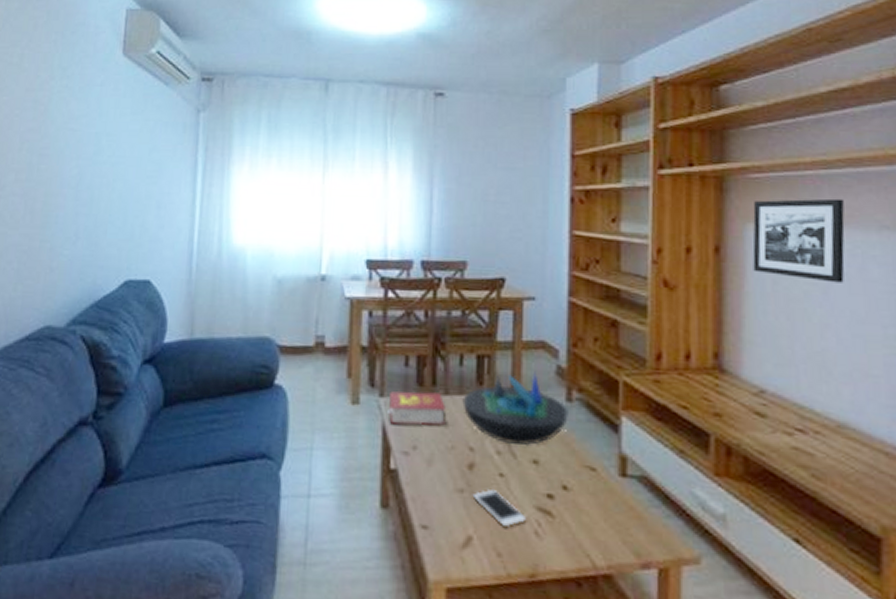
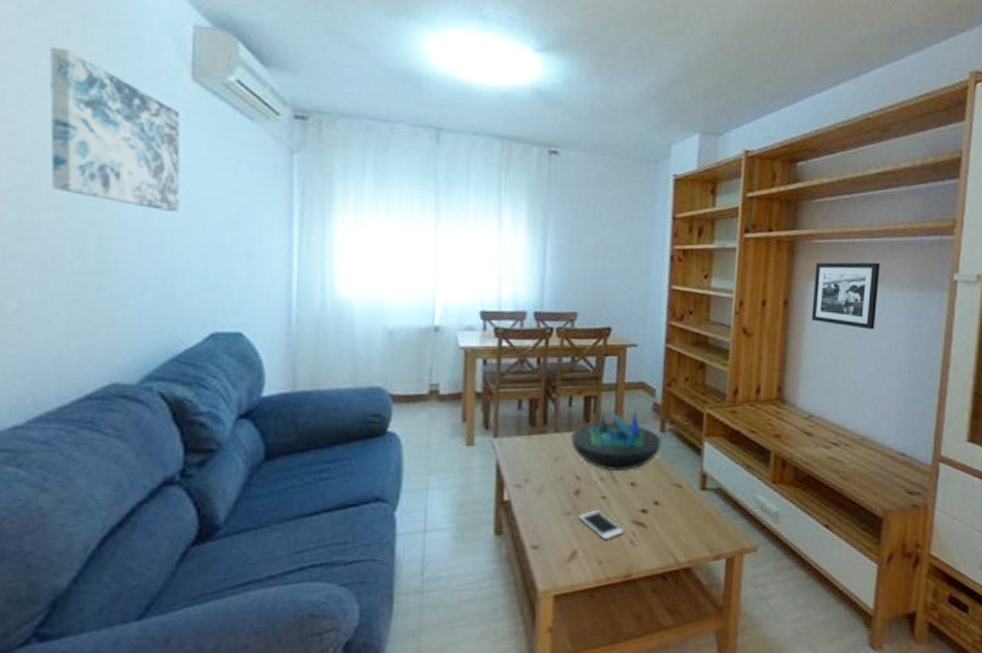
wall art: none [15,38,113,170] -> present [49,46,181,211]
book: present [387,391,446,426] -> none [501,431,555,461]

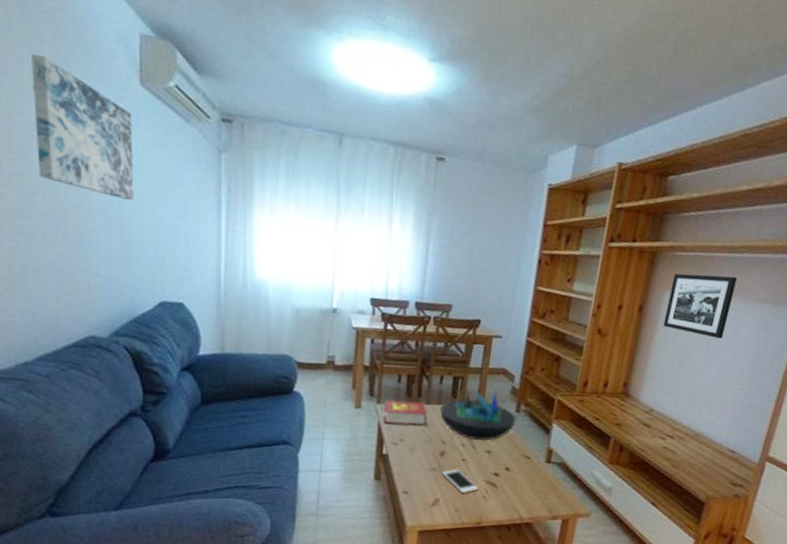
book: none [501,431,555,461] -> present [382,400,427,425]

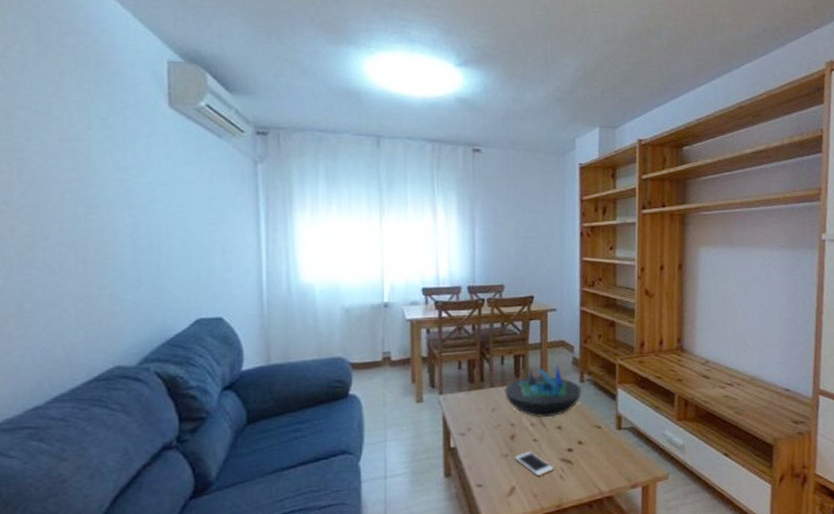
wall art: present [31,53,134,200] -> none [49,86,164,218]
book: present [382,400,427,425] -> none [446,387,492,414]
picture frame: present [663,273,737,339] -> none [703,228,759,285]

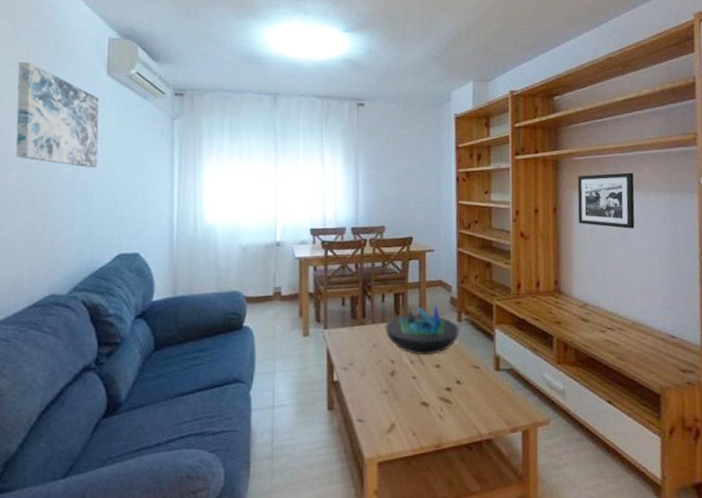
wall art: none [49,86,164,218] -> present [15,61,99,167]
cell phone: present [514,452,554,477] -> none [394,389,433,415]
picture frame: none [703,228,759,285] -> present [577,172,635,229]

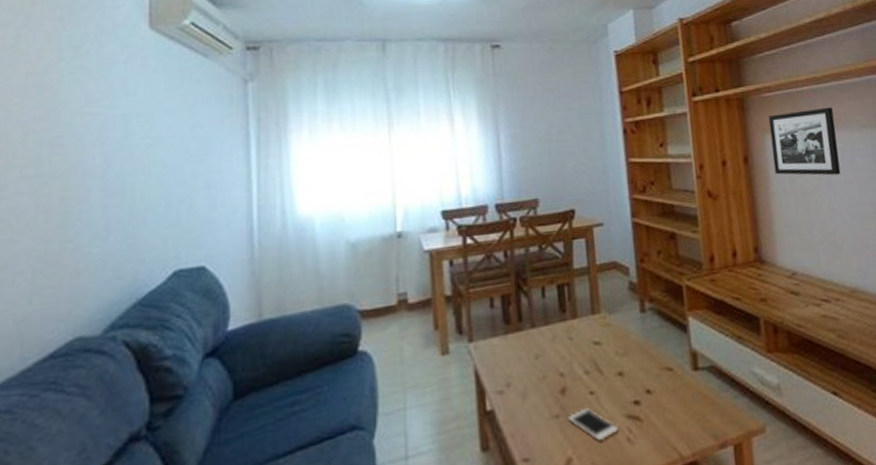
wall art: present [15,61,99,167] -> none [16,17,141,155]
decorative bowl: present [385,302,459,356] -> none [548,291,644,363]
cell phone: none [394,389,433,415] -> present [567,409,619,442]

